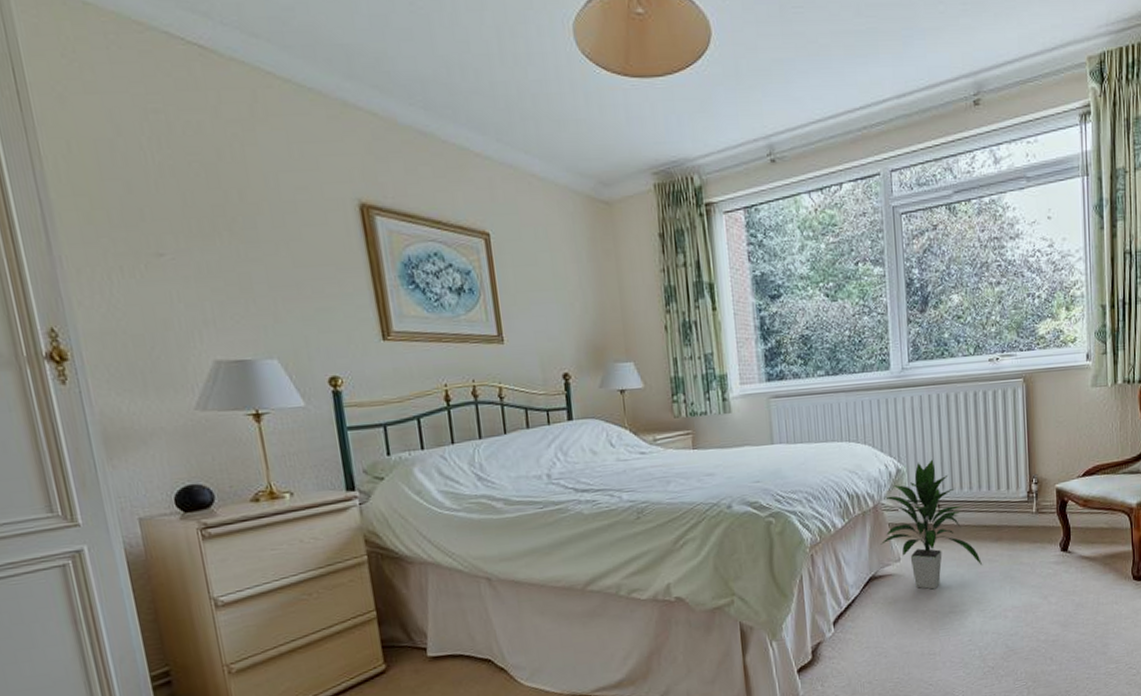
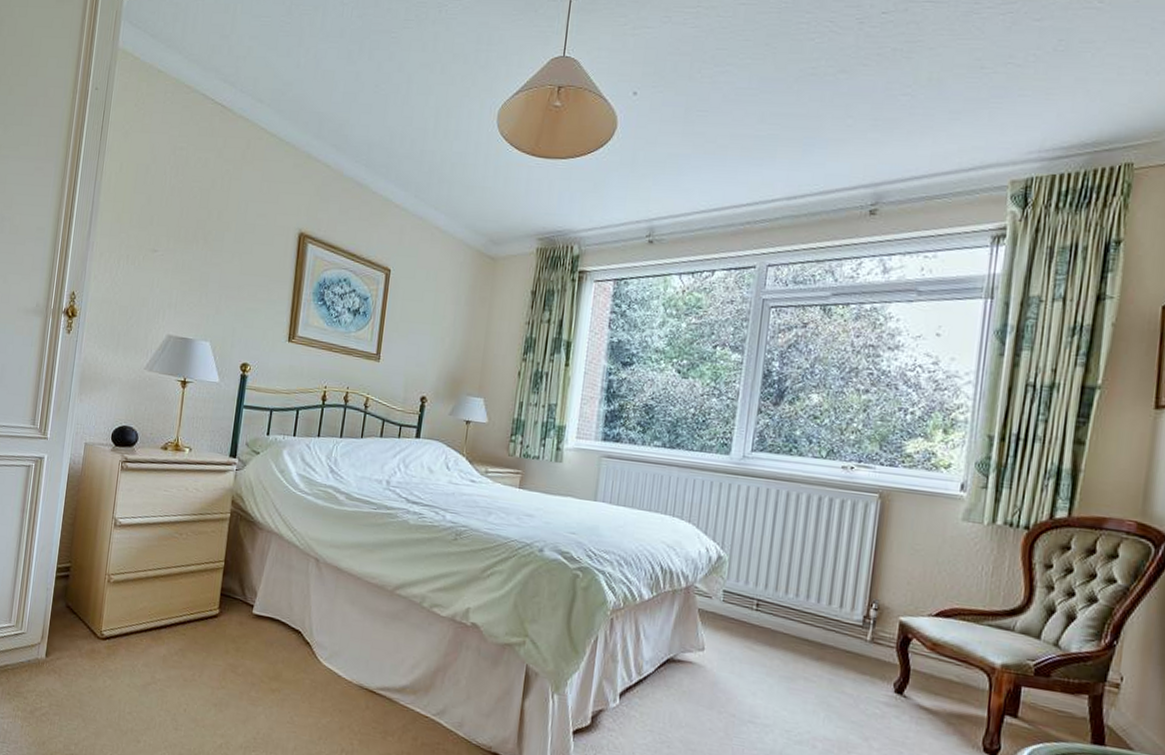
indoor plant: present [880,459,983,590] -> none [685,553,797,692]

